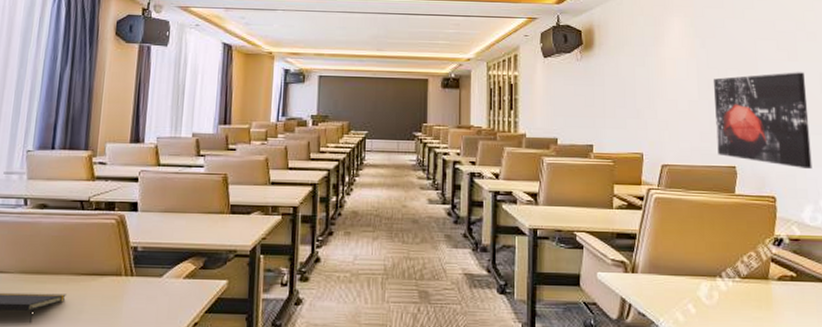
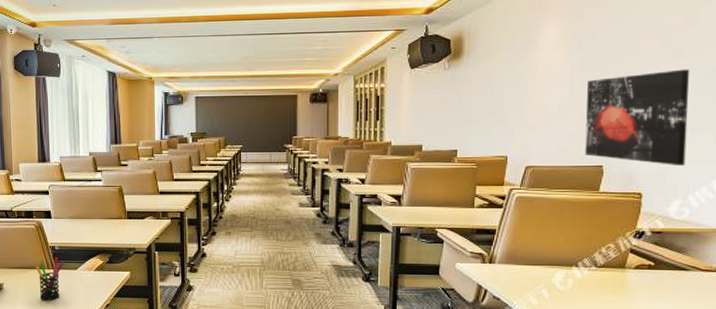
pen holder: none [109,260,146,318] -> present [35,257,63,300]

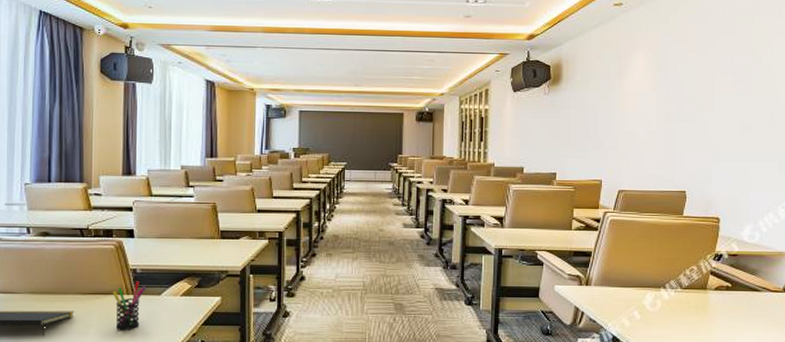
wall art: present [585,69,690,167] -> none [670,104,757,193]

